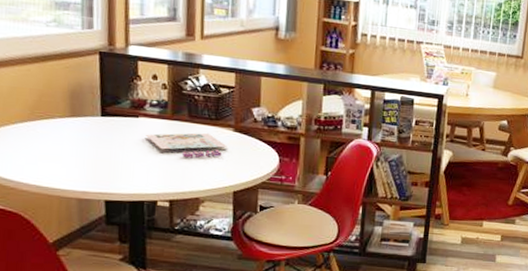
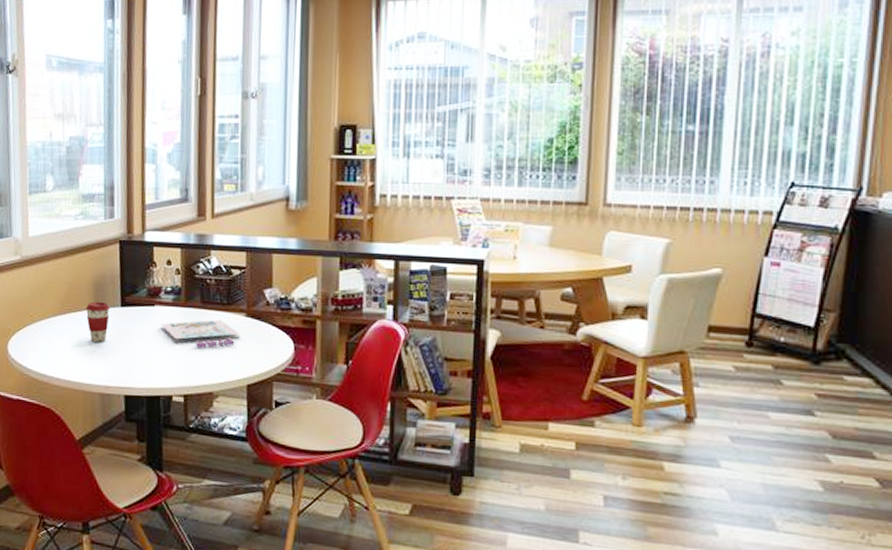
coffee cup: none [59,110,89,150] -> present [85,301,110,342]

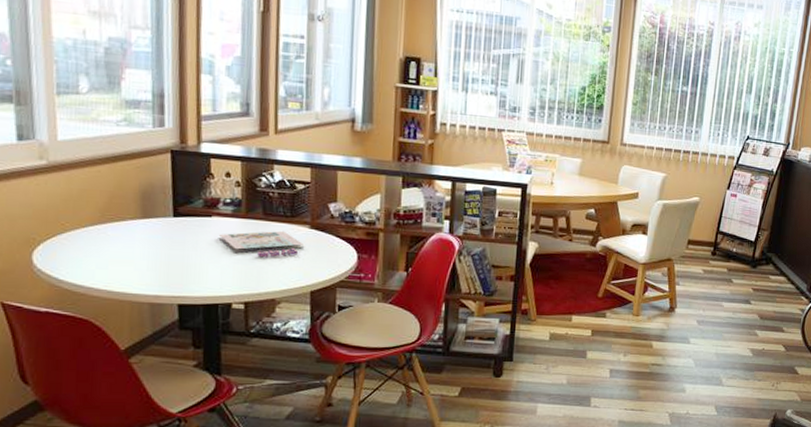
coffee cup: present [85,301,110,342] -> none [130,211,161,252]

